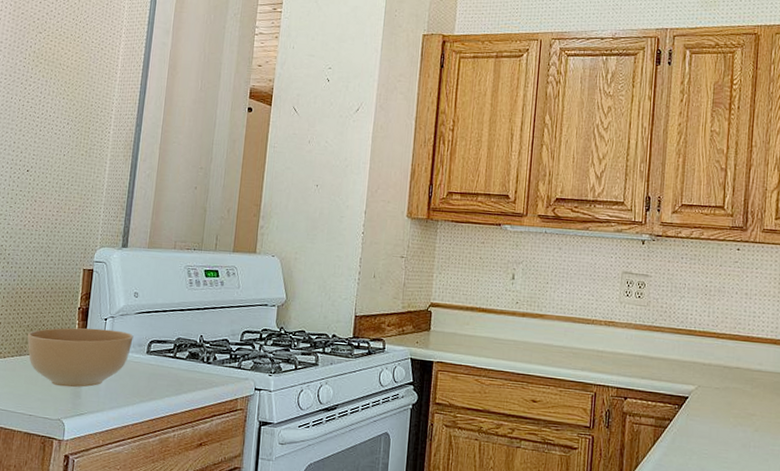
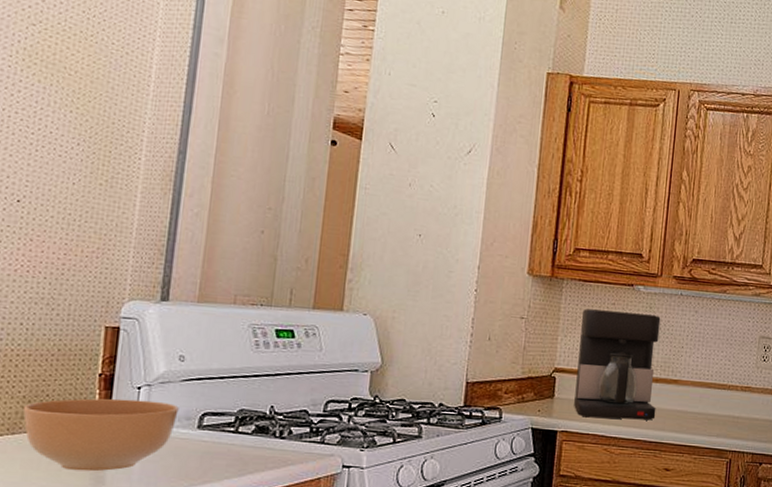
coffee maker: none [448,248,527,353] -> present [574,309,661,420]

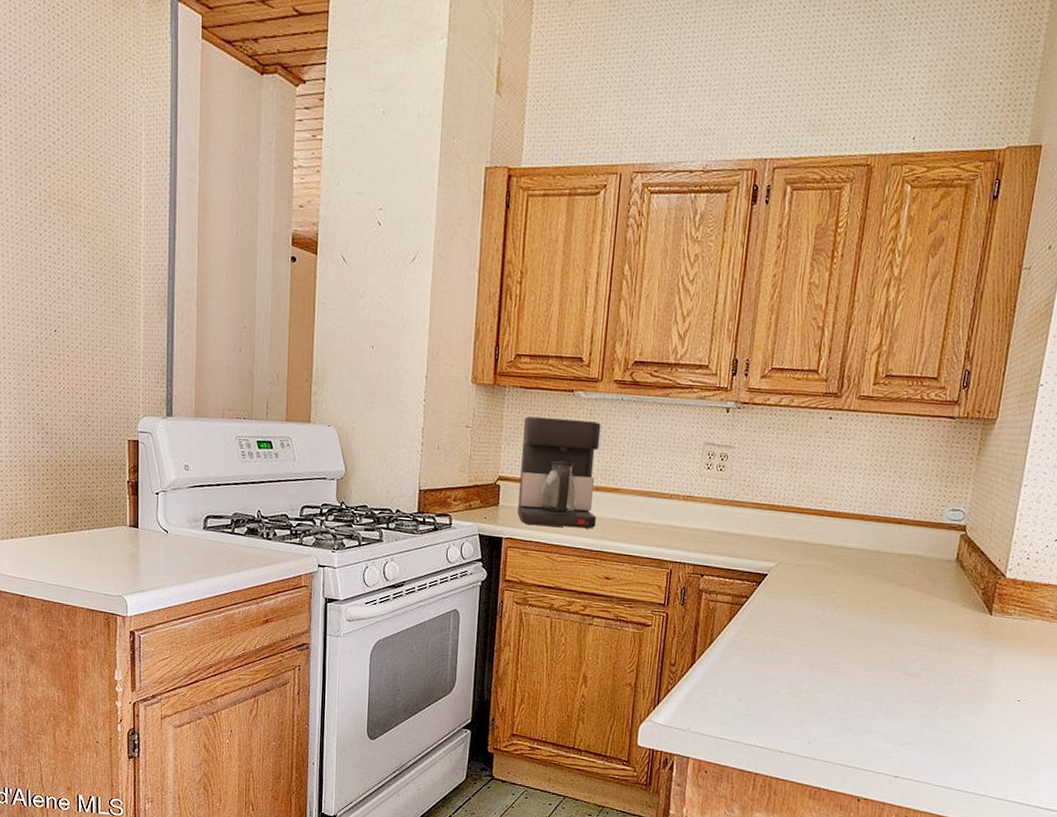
bowl: present [22,398,179,472] -> none [77,502,188,564]

